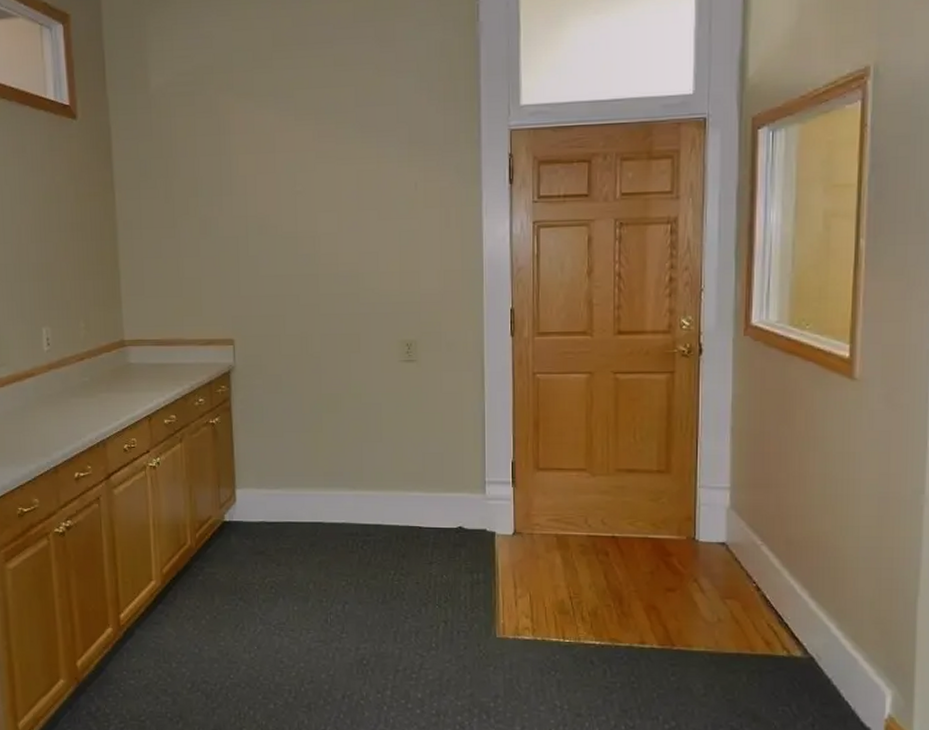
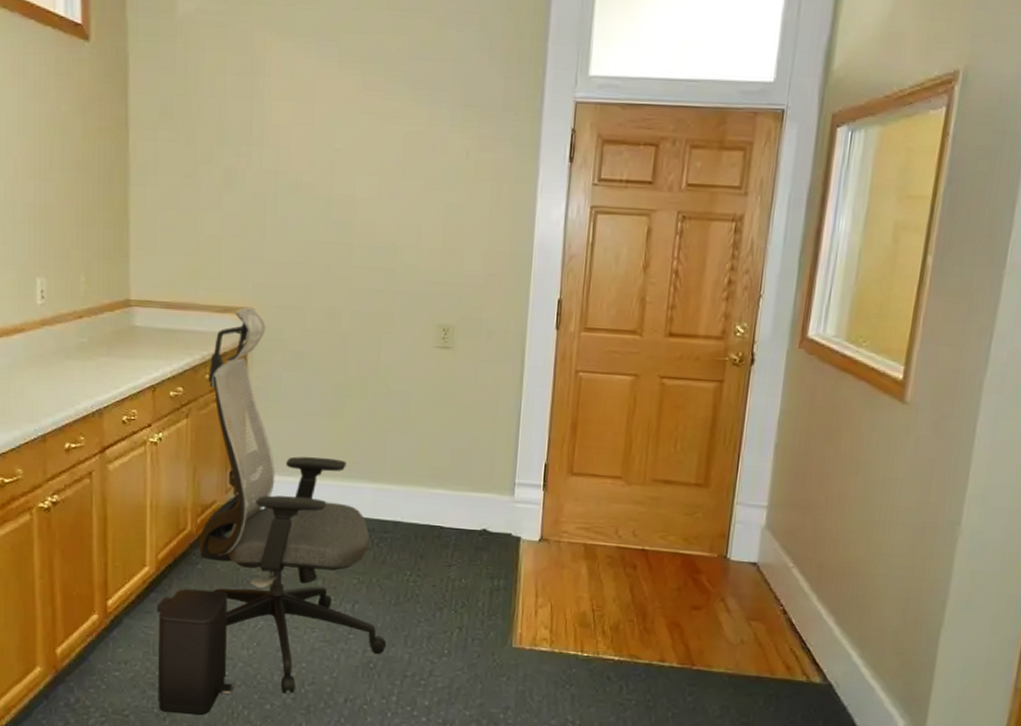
pedal bin: none [165,599,240,717] -> present [157,588,235,715]
office chair: none [197,338,378,693] -> present [198,307,387,694]

